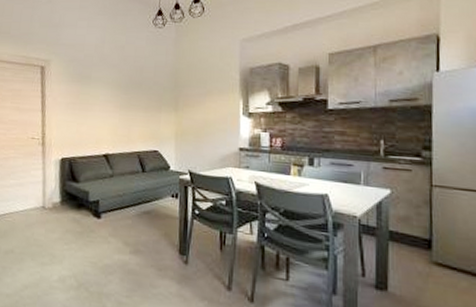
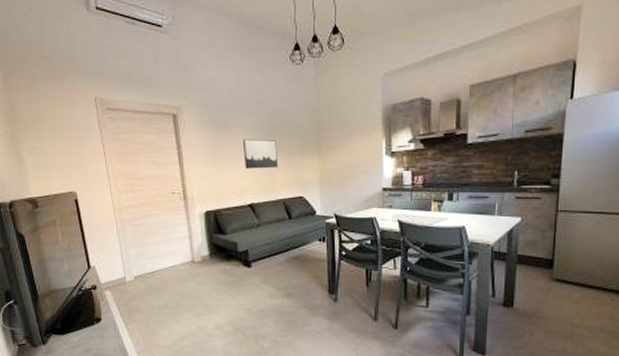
wall art: none [102,92,136,121] -> present [242,139,279,169]

